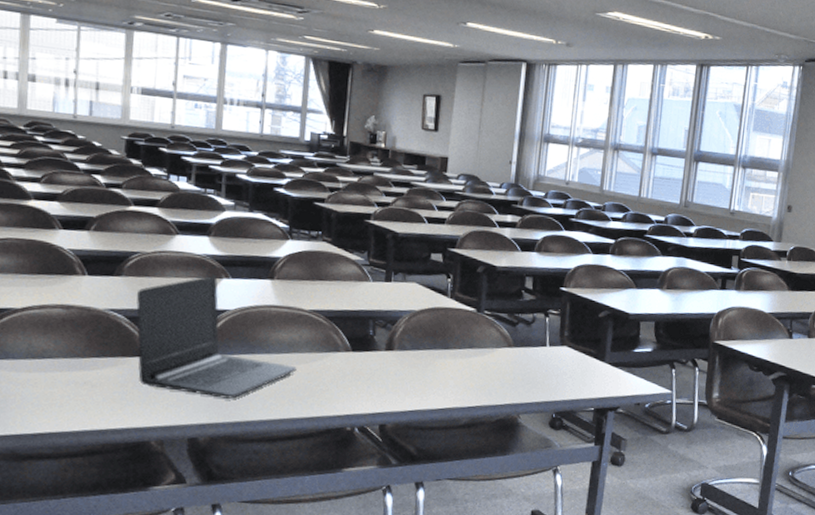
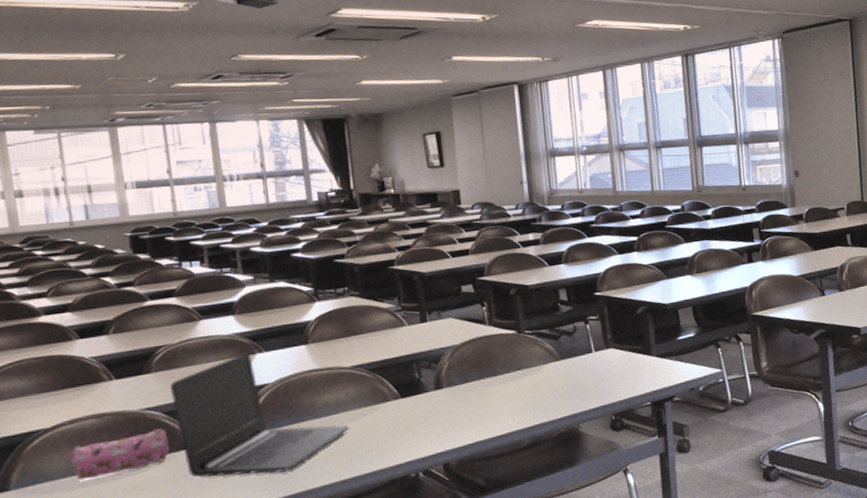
pencil case: none [32,331,126,366] -> present [69,428,169,481]

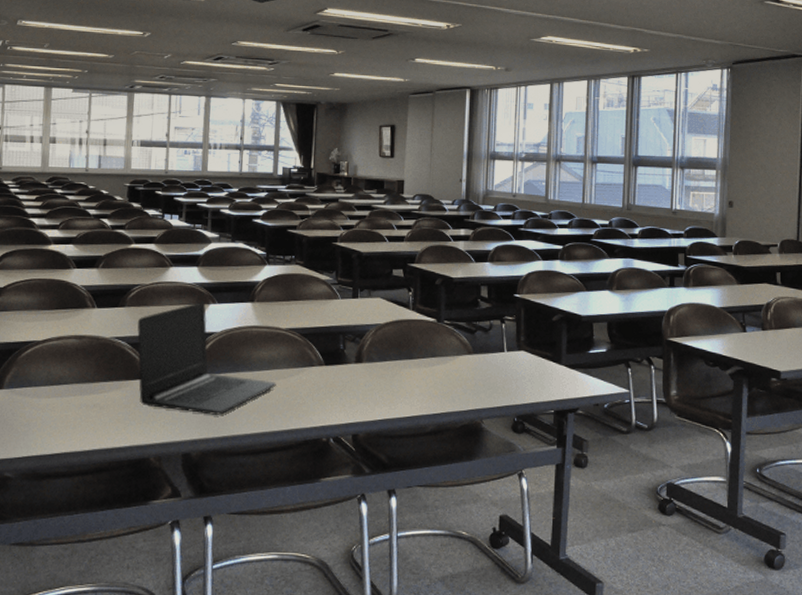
pencil case: present [69,428,169,481] -> none [51,357,129,391]

